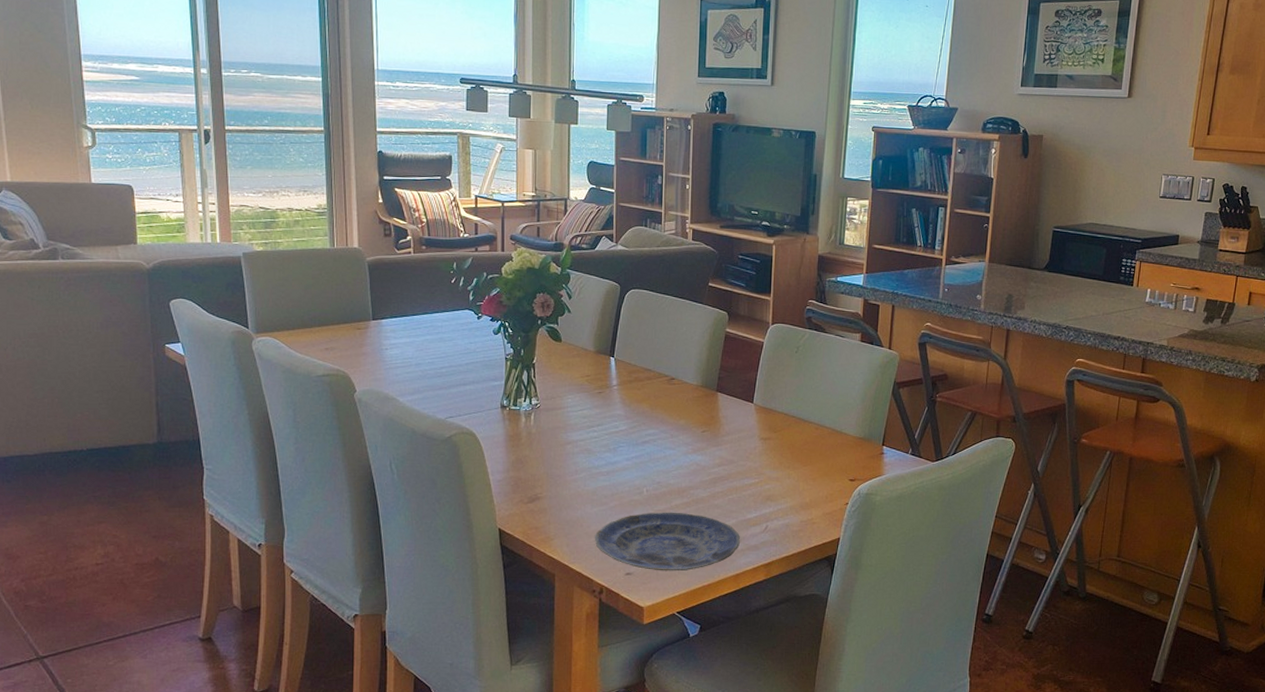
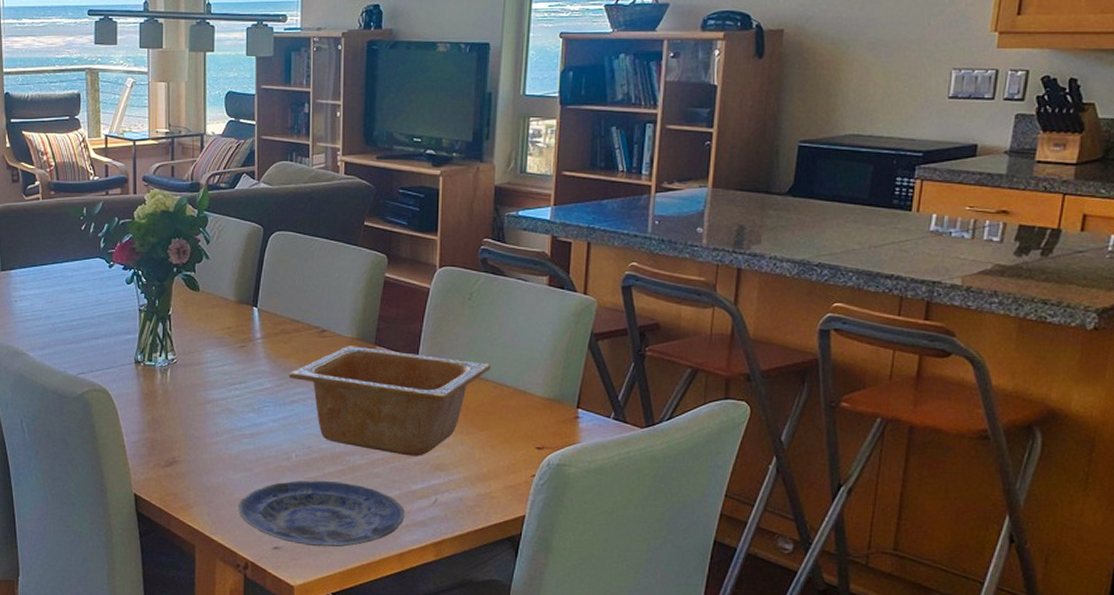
serving bowl: none [641,392,814,489] -> present [288,345,491,456]

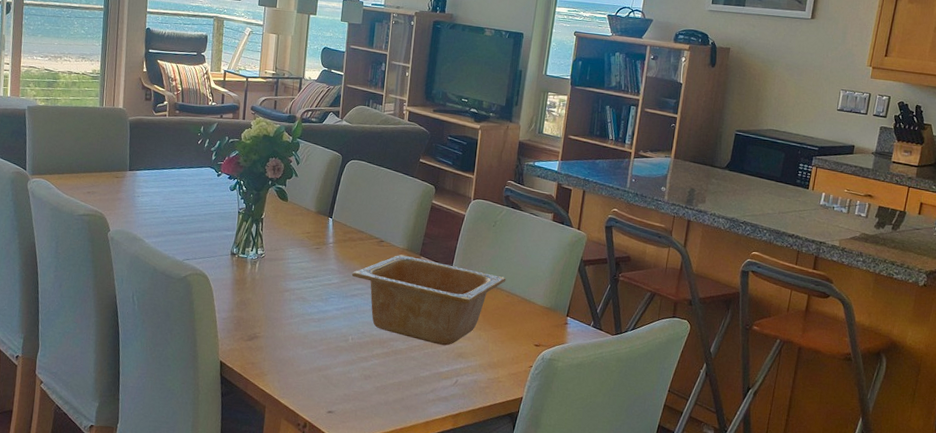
plate: present [237,480,404,548] -> none [302,358,432,414]

